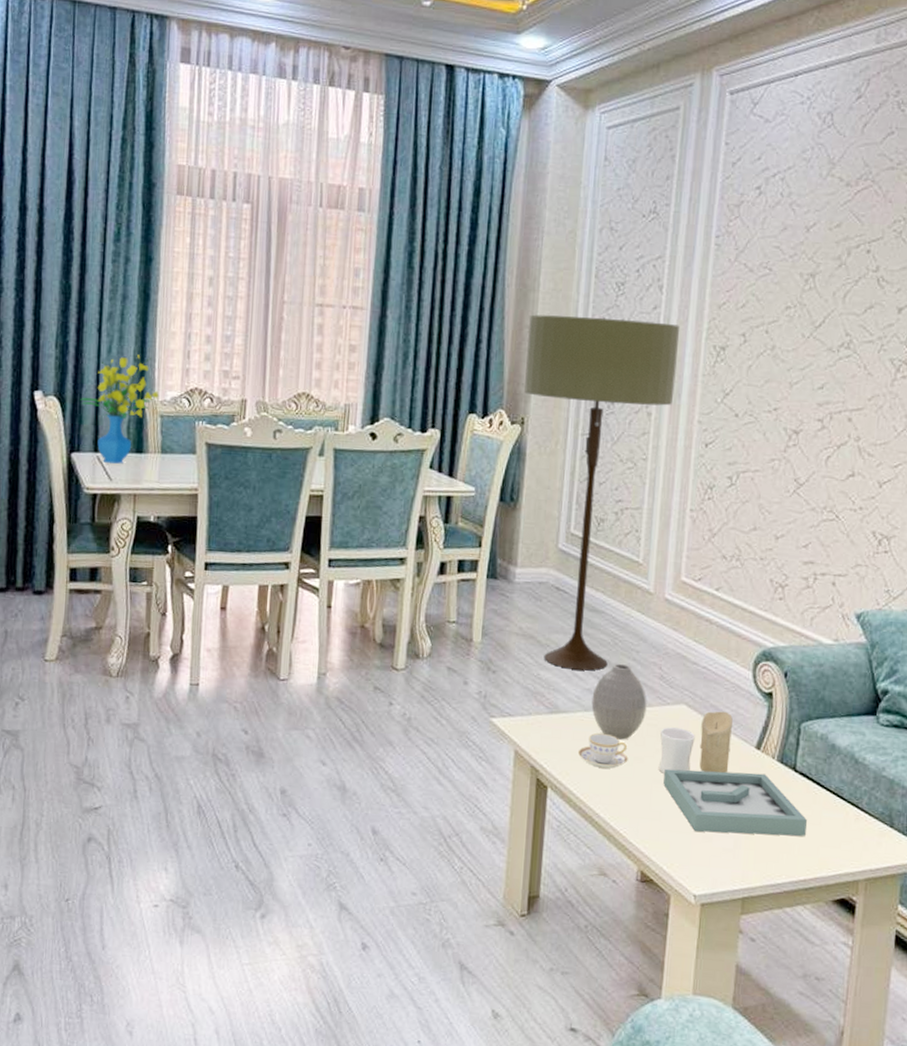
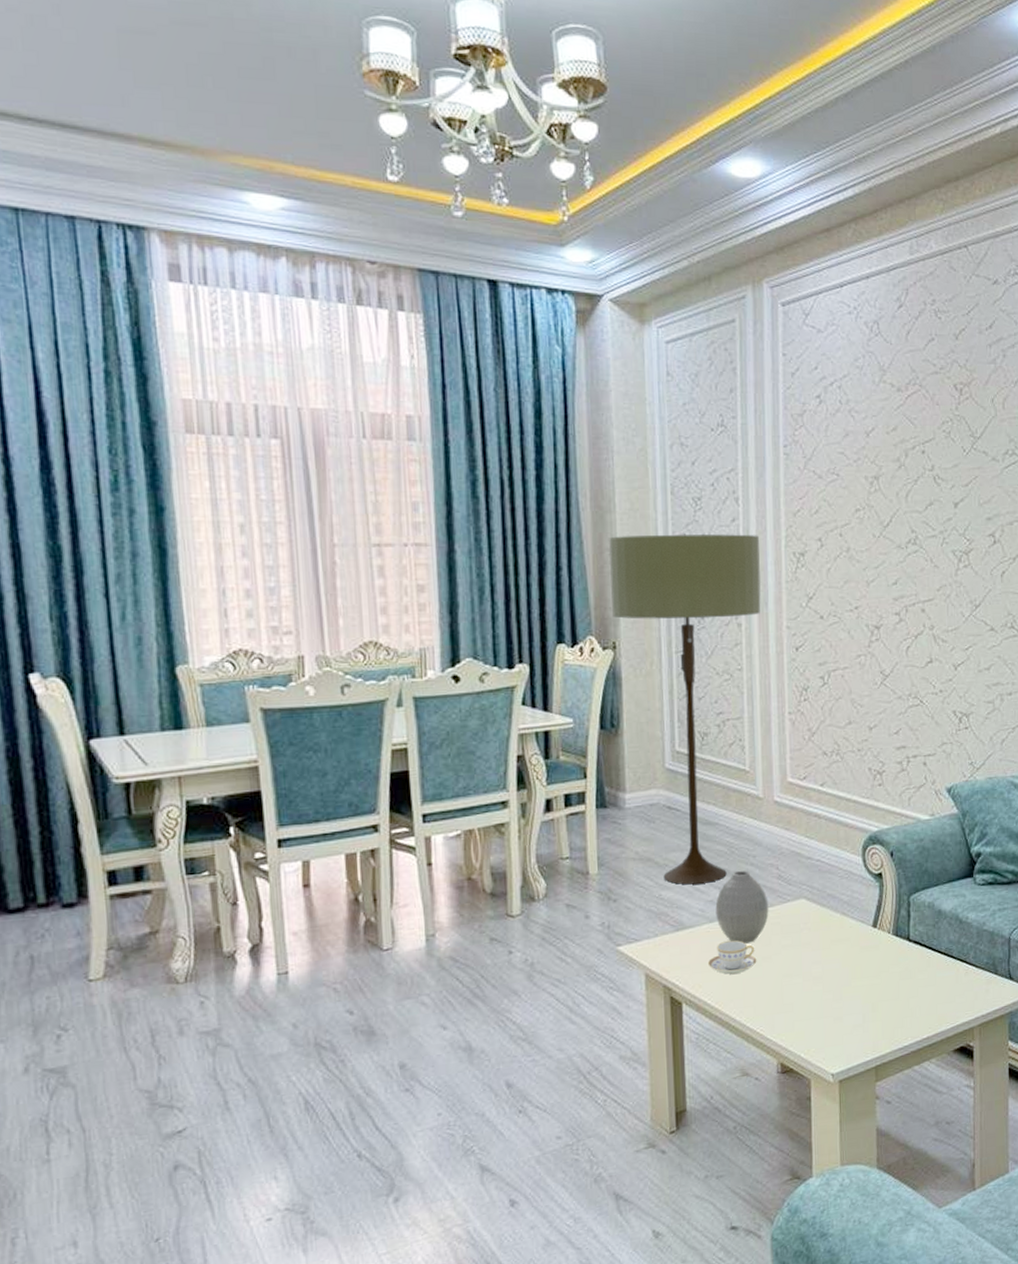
bouquet: present [80,355,159,465] -> none [92,619,194,747]
mug: present [658,727,695,774] -> none [784,921,817,967]
decorative tray: present [663,768,807,836] -> none [792,949,924,1015]
candle: present [699,711,733,773] -> none [821,898,850,958]

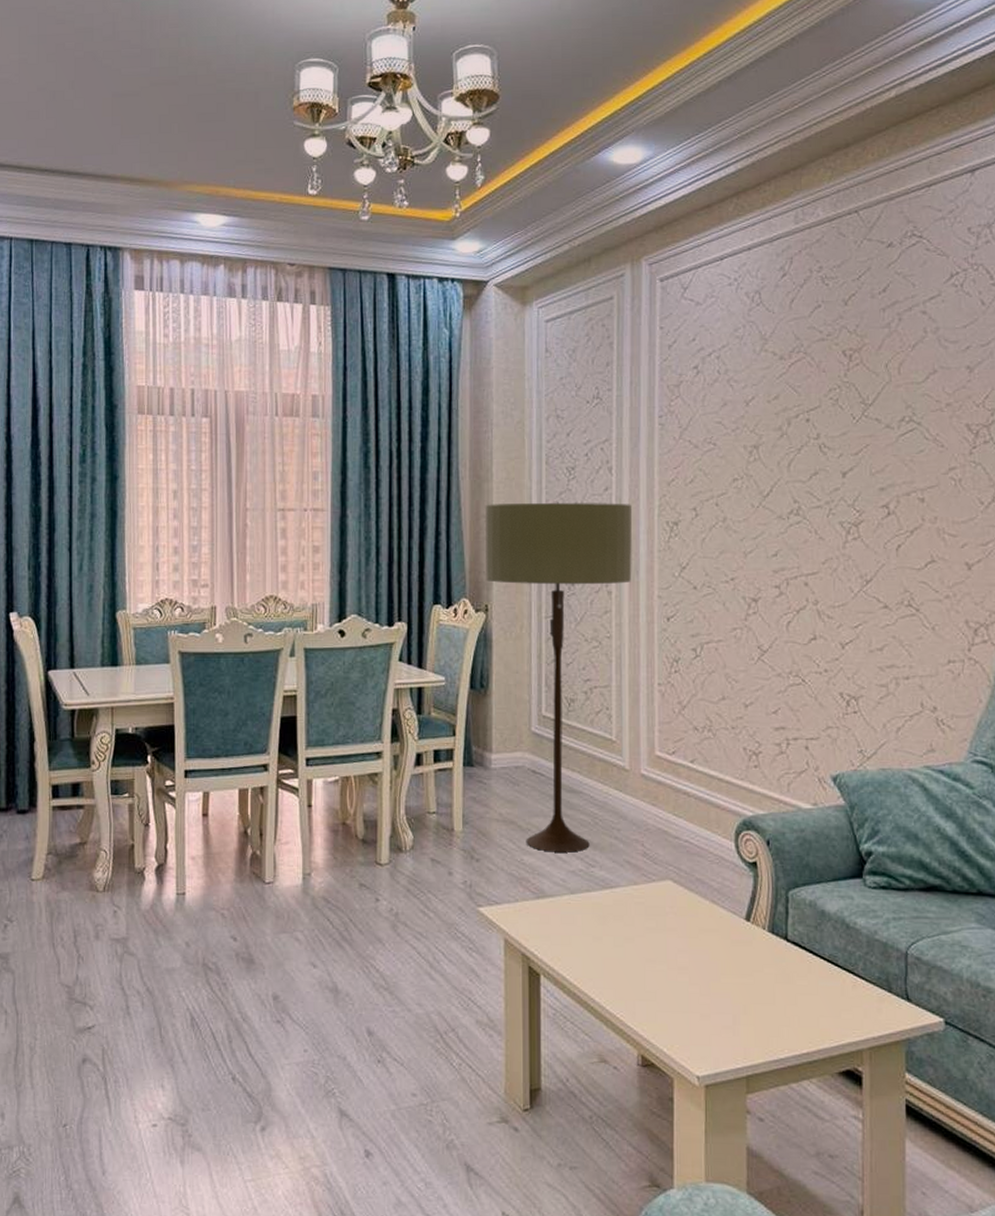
teacup: present [707,940,757,975] -> none [567,915,619,952]
vase: present [715,870,769,944] -> none [577,843,633,921]

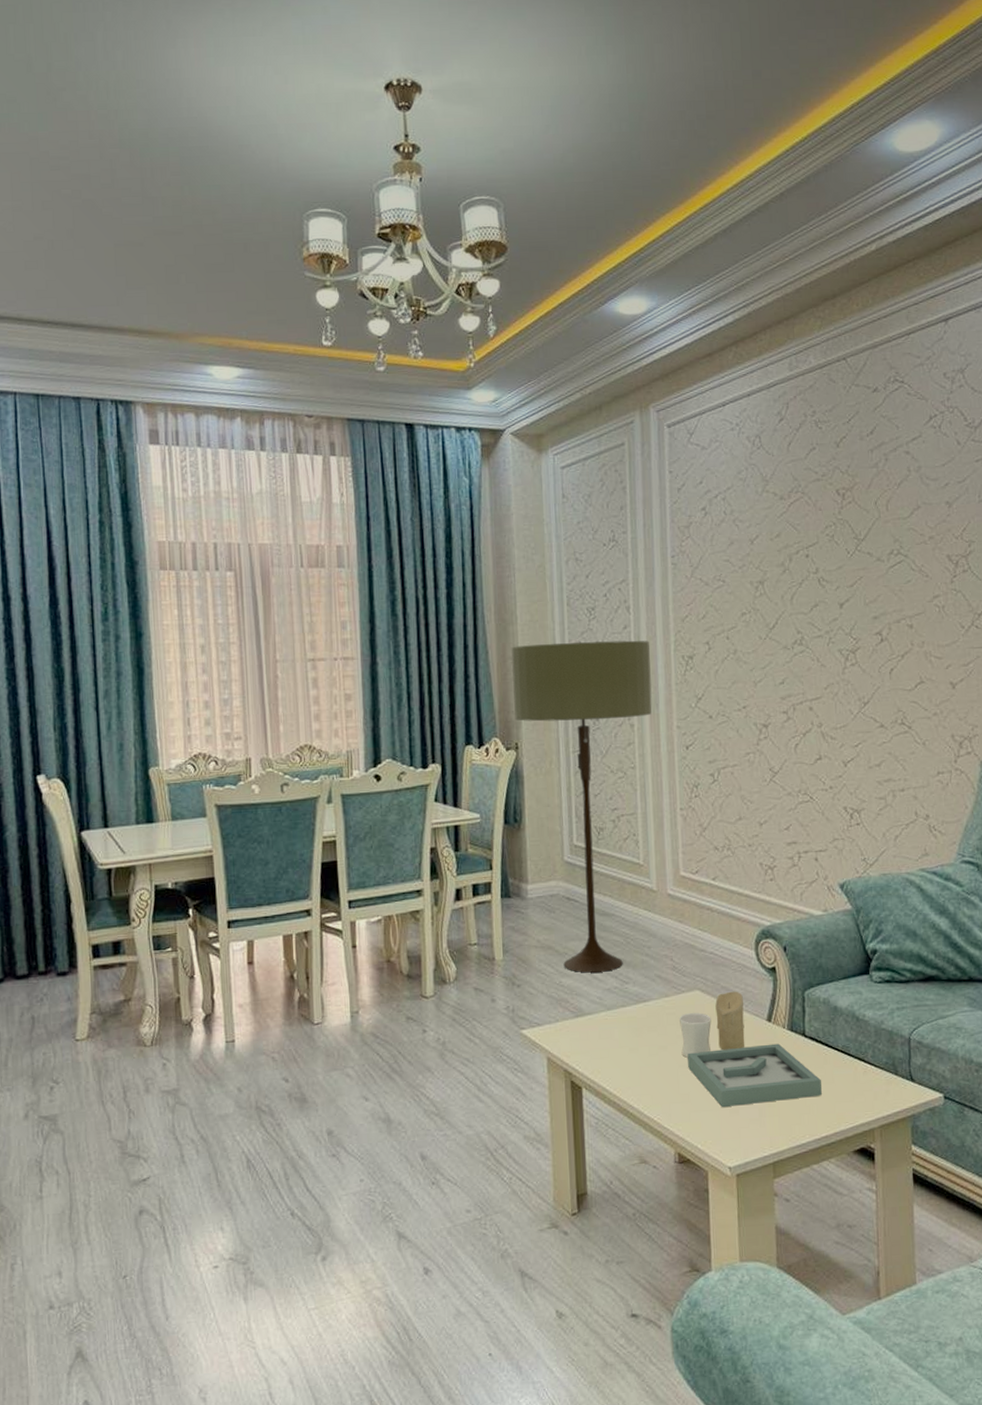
mug: none [649,904,684,952] -> present [679,1013,712,1058]
decorative tray: none [656,945,804,1010] -> present [688,1043,822,1107]
candle: none [688,884,720,948] -> present [715,991,745,1050]

